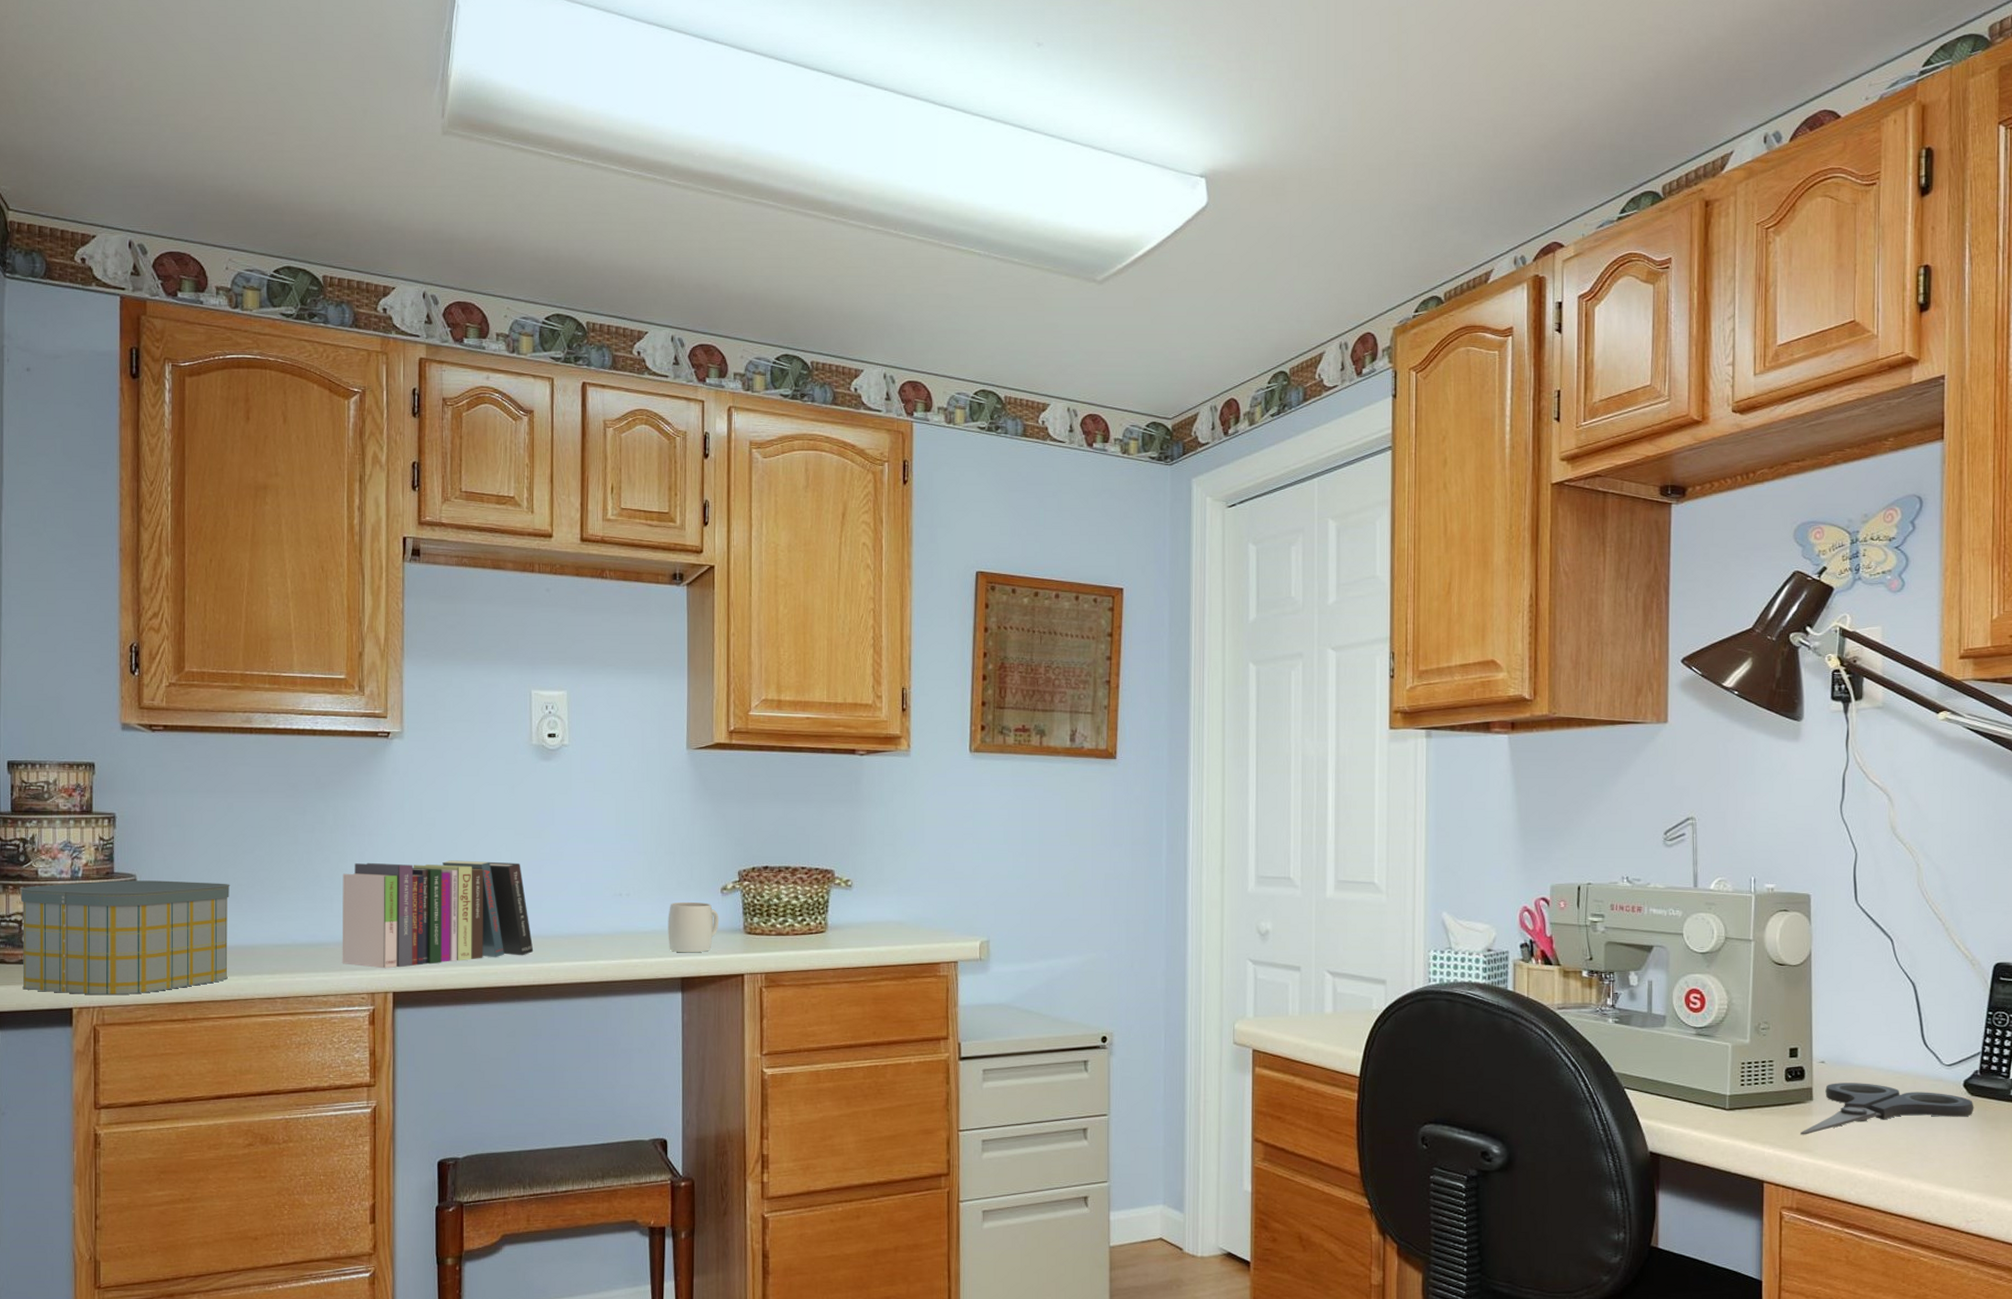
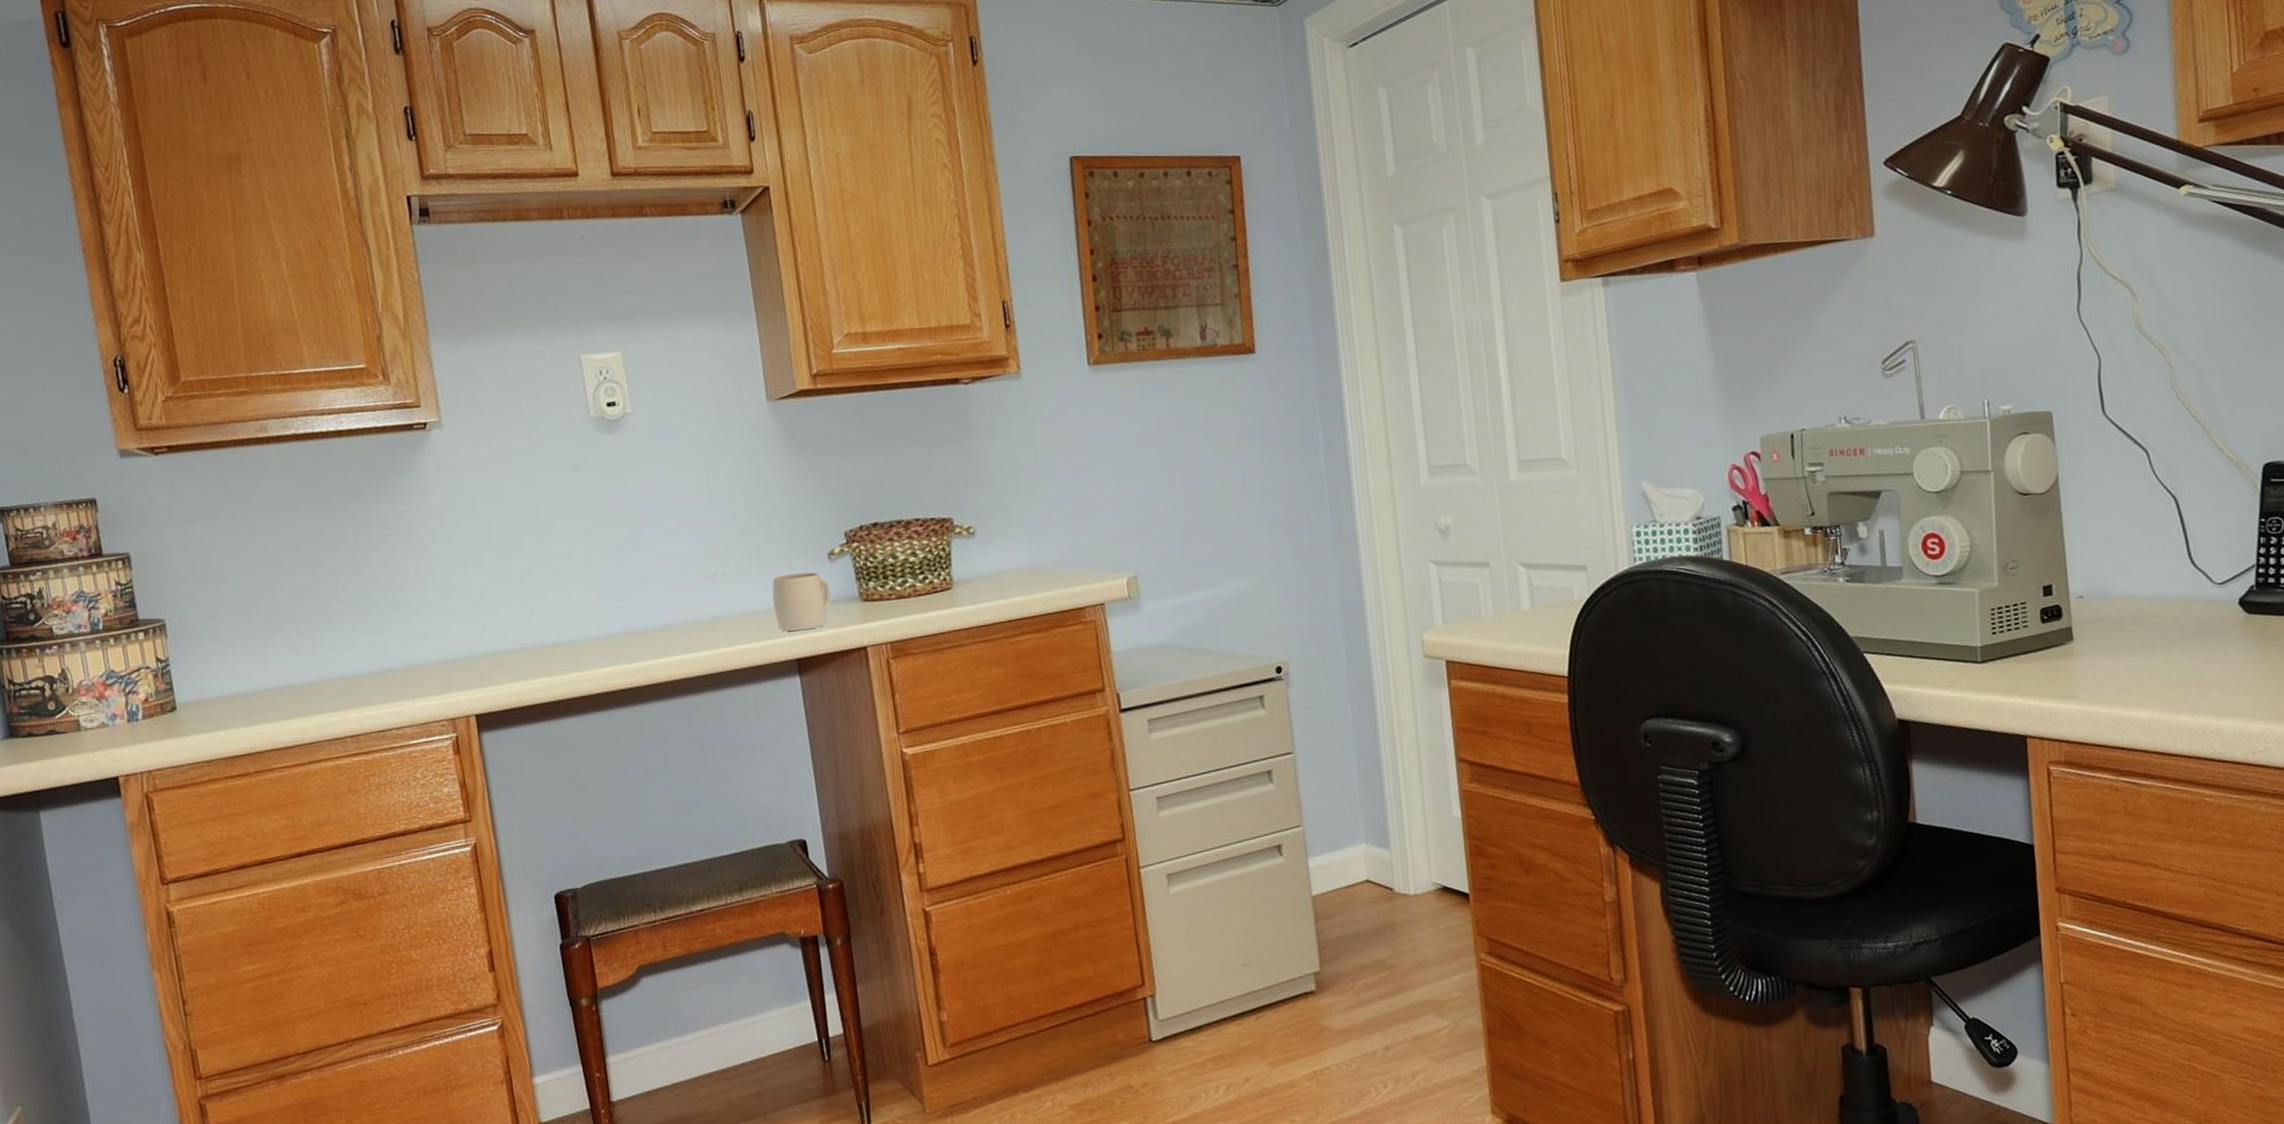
storage box: present [20,880,230,995] -> none [35,616,287,763]
books: present [342,860,534,969] -> none [398,553,627,691]
scissors: present [1800,1083,1974,1135] -> none [2063,614,2253,681]

